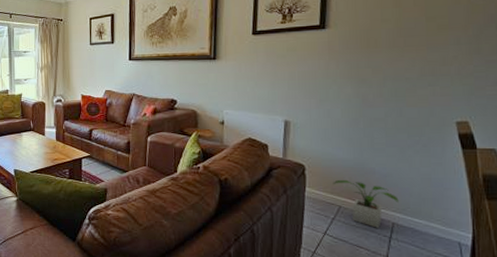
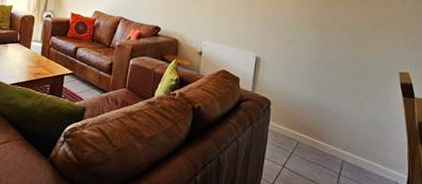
potted plant: present [333,179,399,228] -> none [294,116,349,165]

